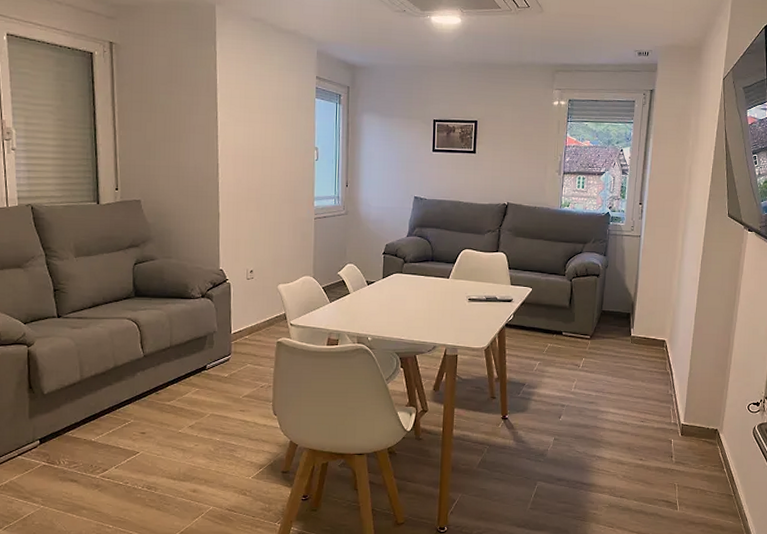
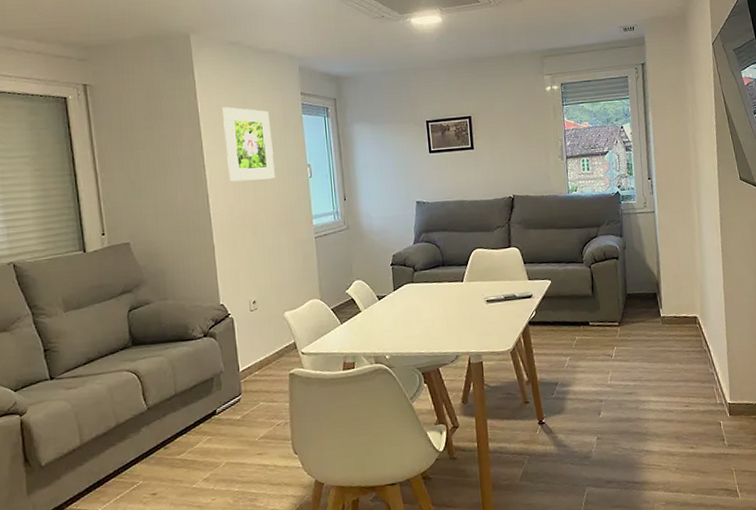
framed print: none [239,81,284,157] -> present [222,107,275,182]

